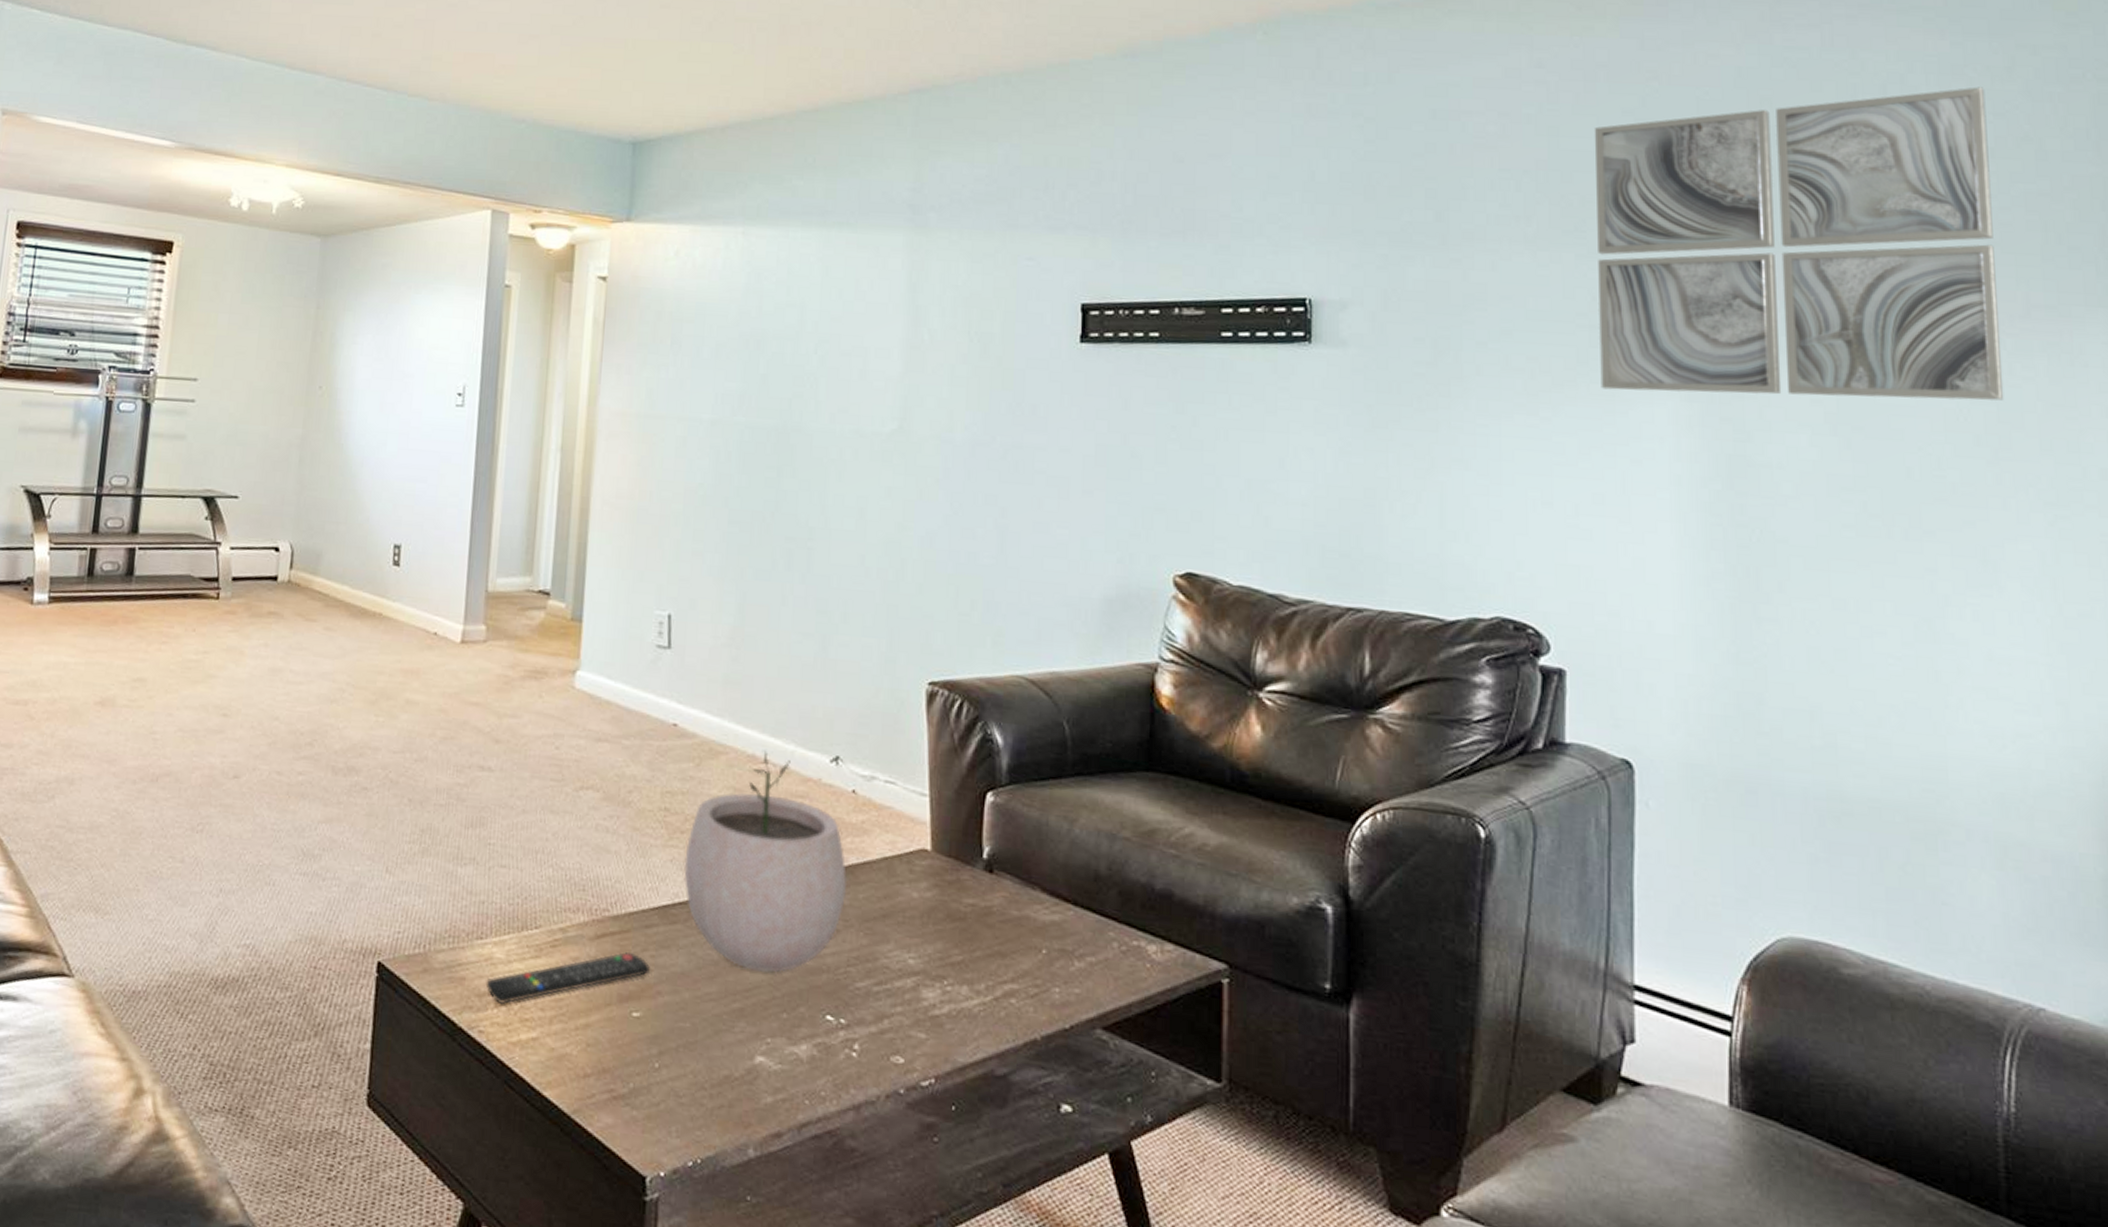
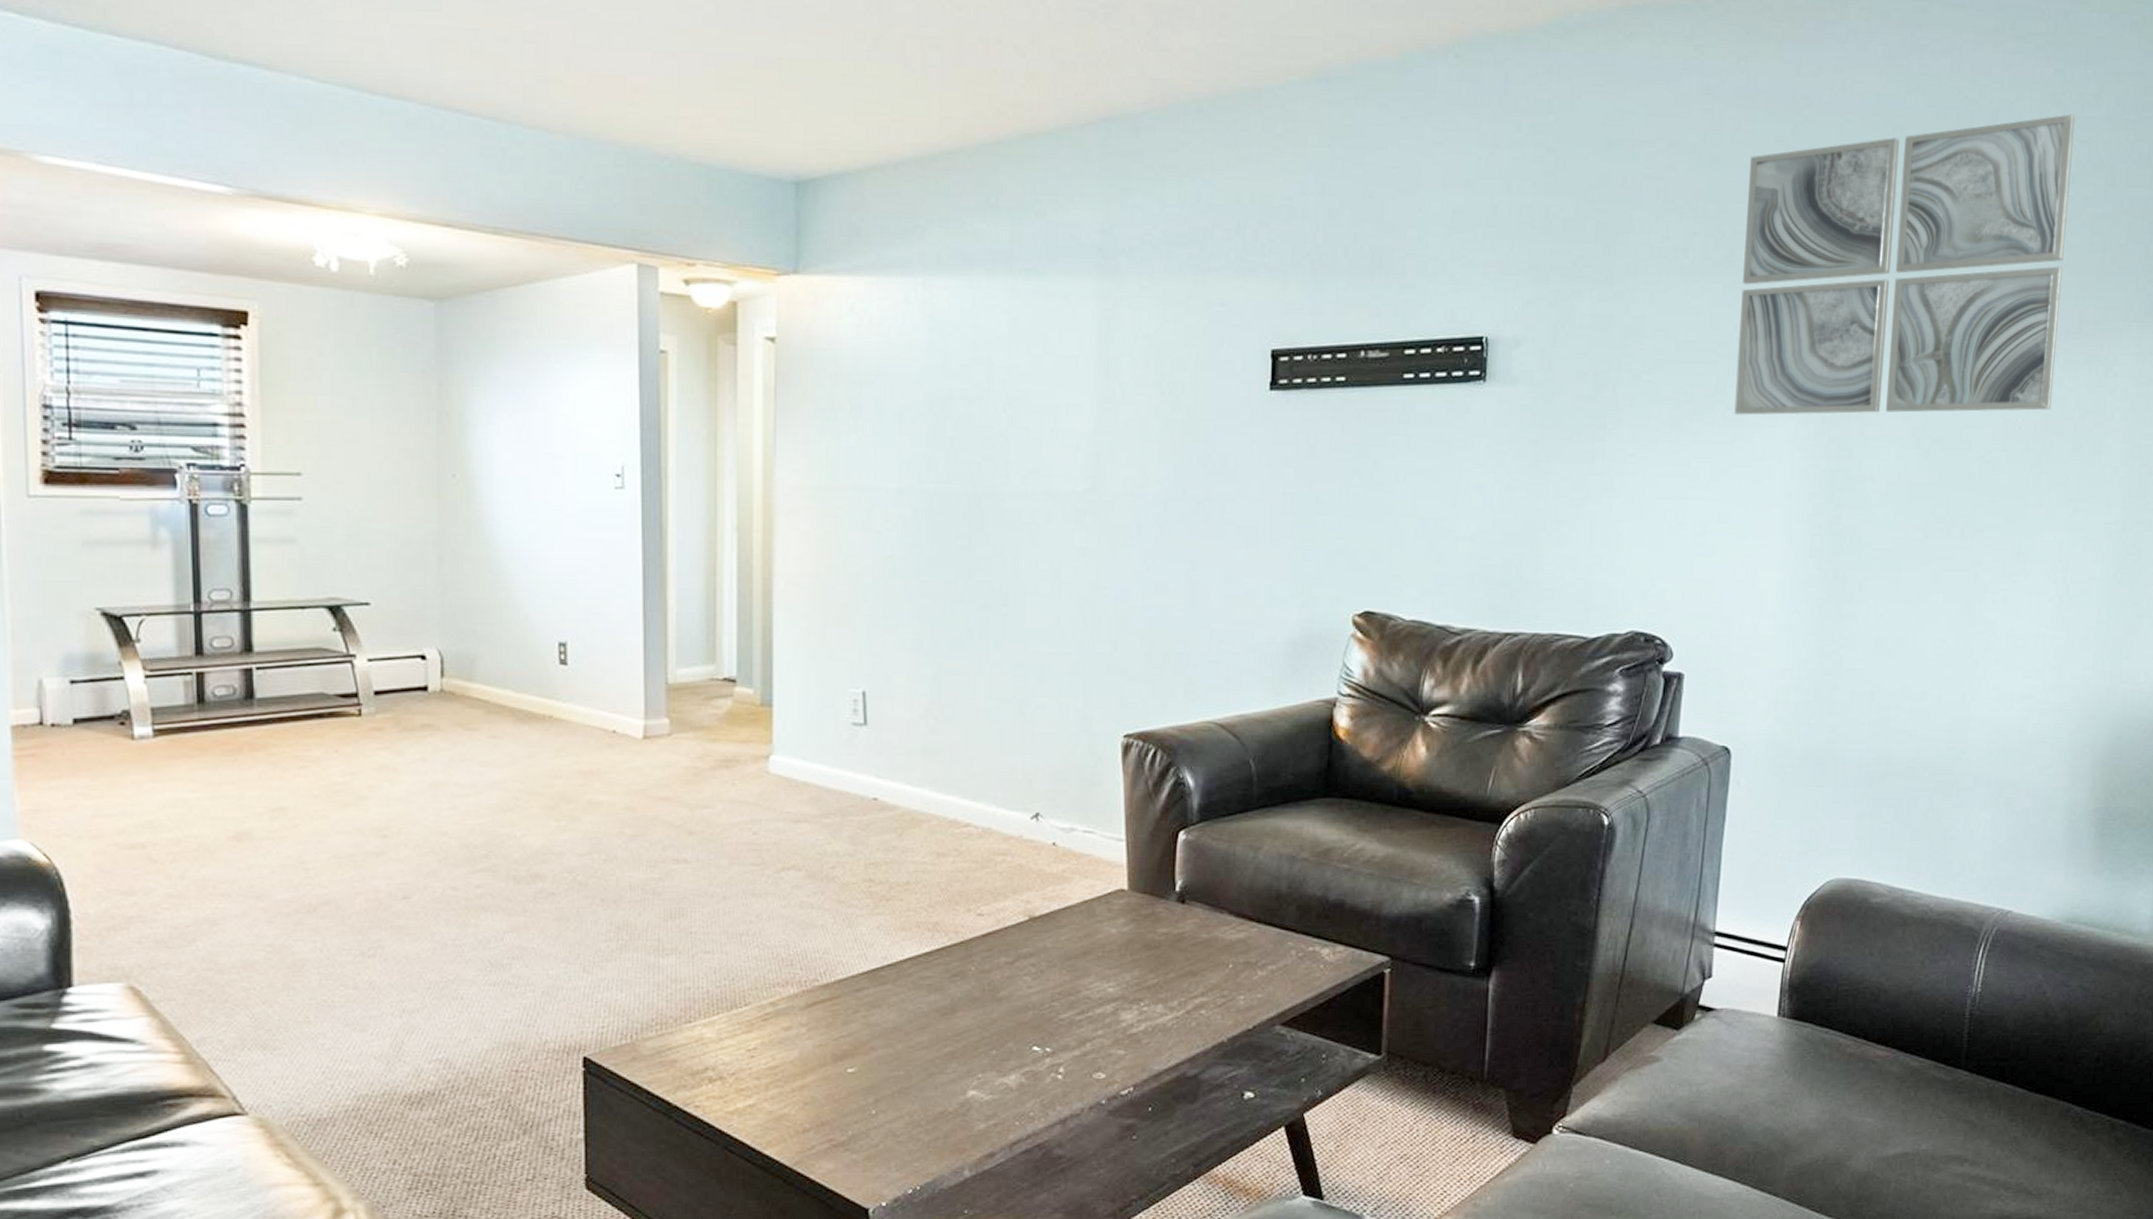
remote control: present [485,951,651,1005] -> none [698,1015,864,1080]
plant pot: present [683,750,848,973] -> none [891,814,1050,1017]

